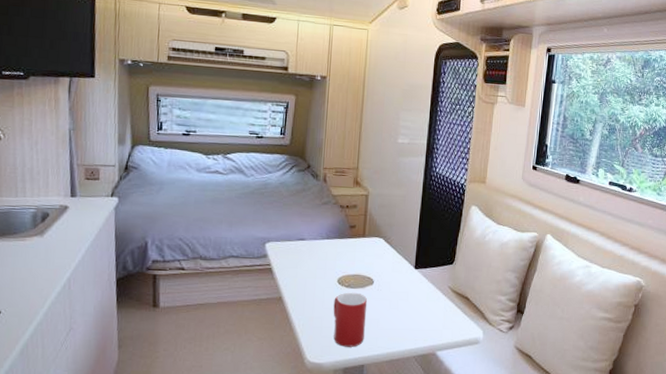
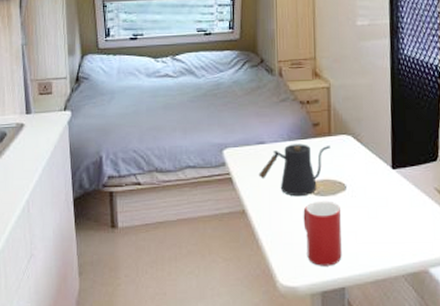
kettle: none [297,242,363,288] -> present [259,144,330,197]

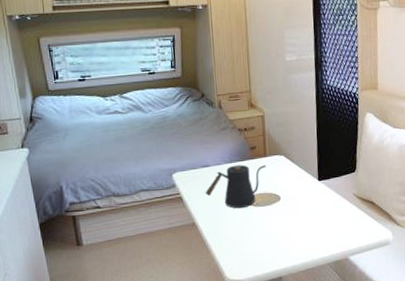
cup: present [303,200,342,266] -> none [245,210,278,262]

